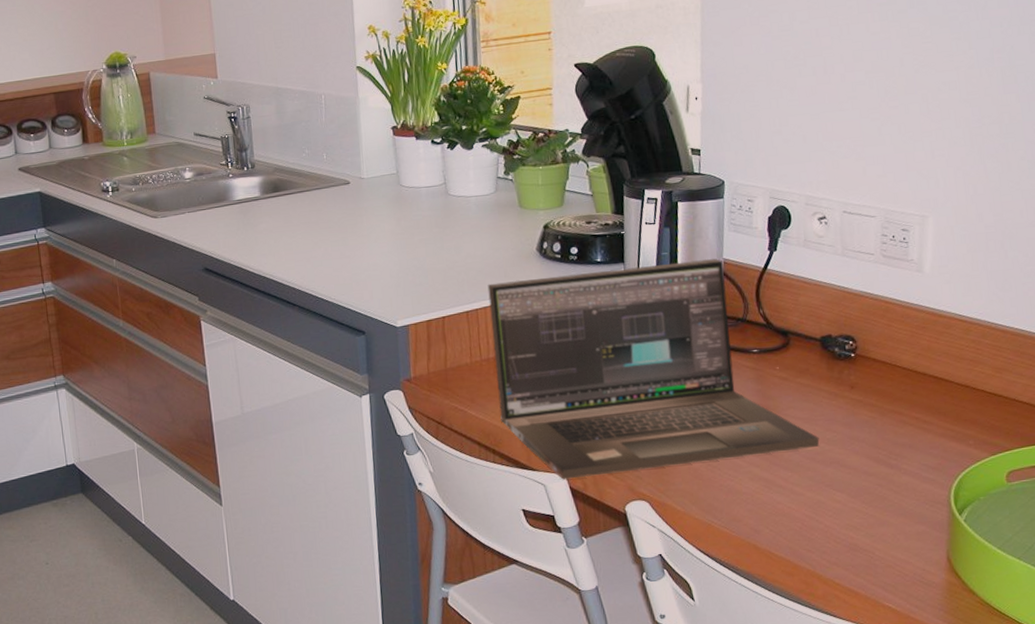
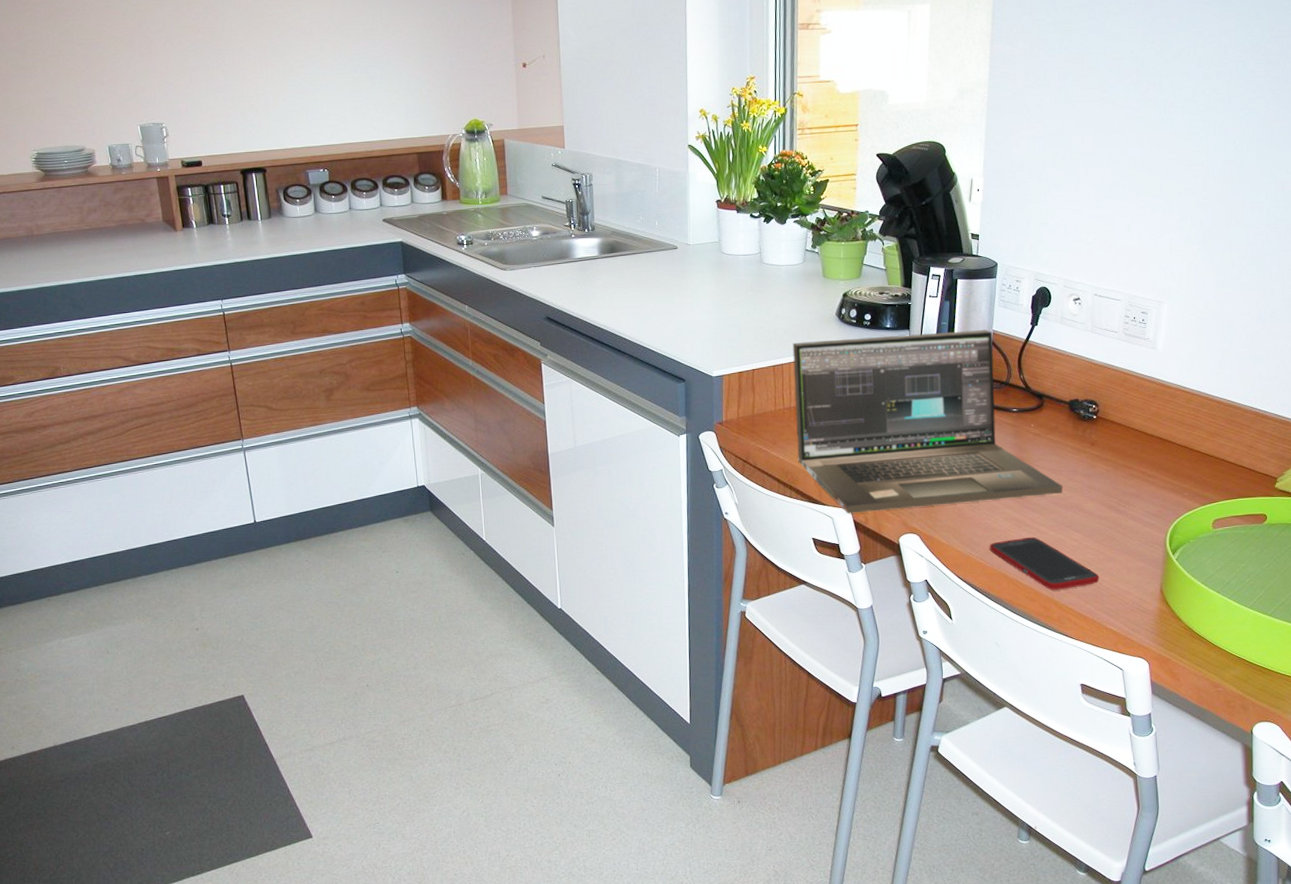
cell phone: none [734,499,871,562] -> present [989,536,1100,590]

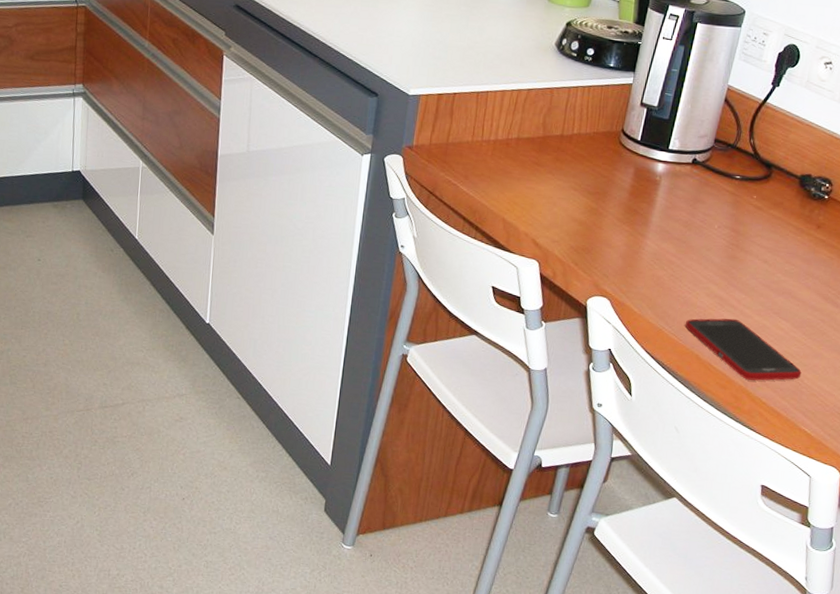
laptop: present [792,330,1063,514] -> none [489,69,778,276]

